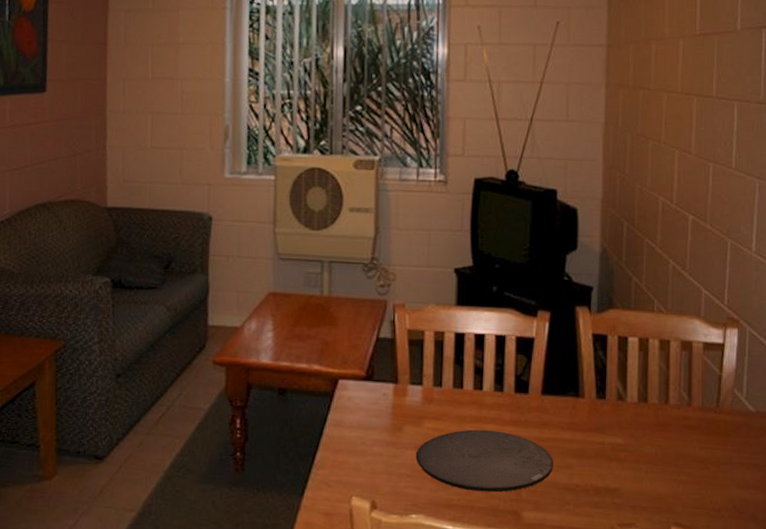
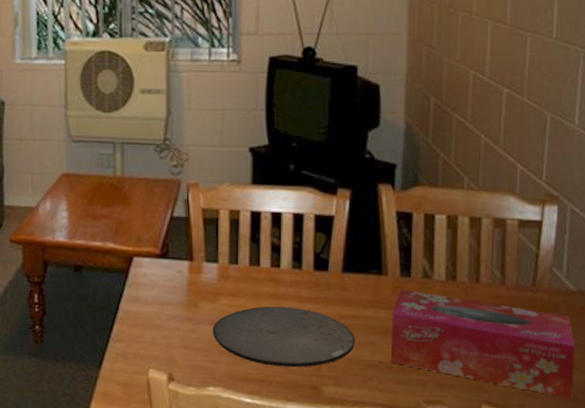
tissue box: none [586,411,754,519] -> present [390,289,575,399]

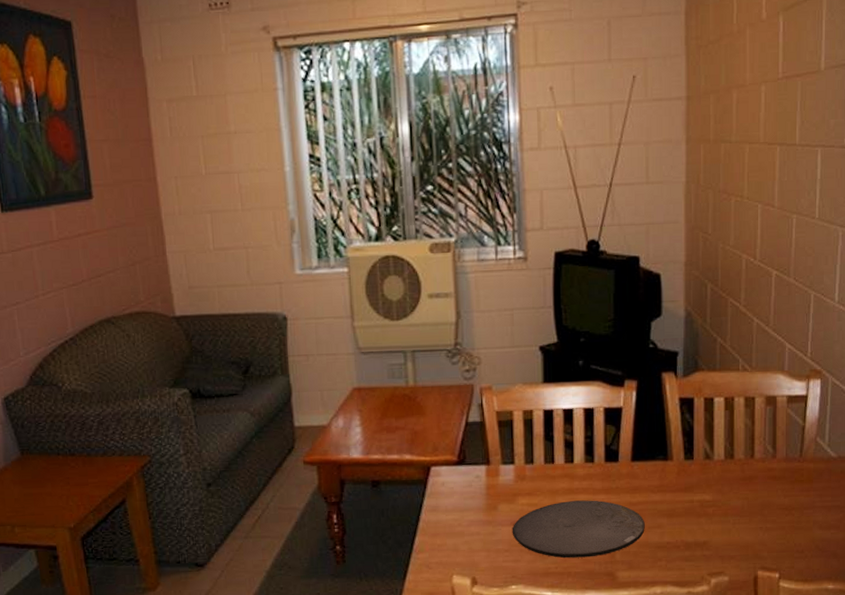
tissue box: present [390,289,575,399] -> none [677,472,836,556]

